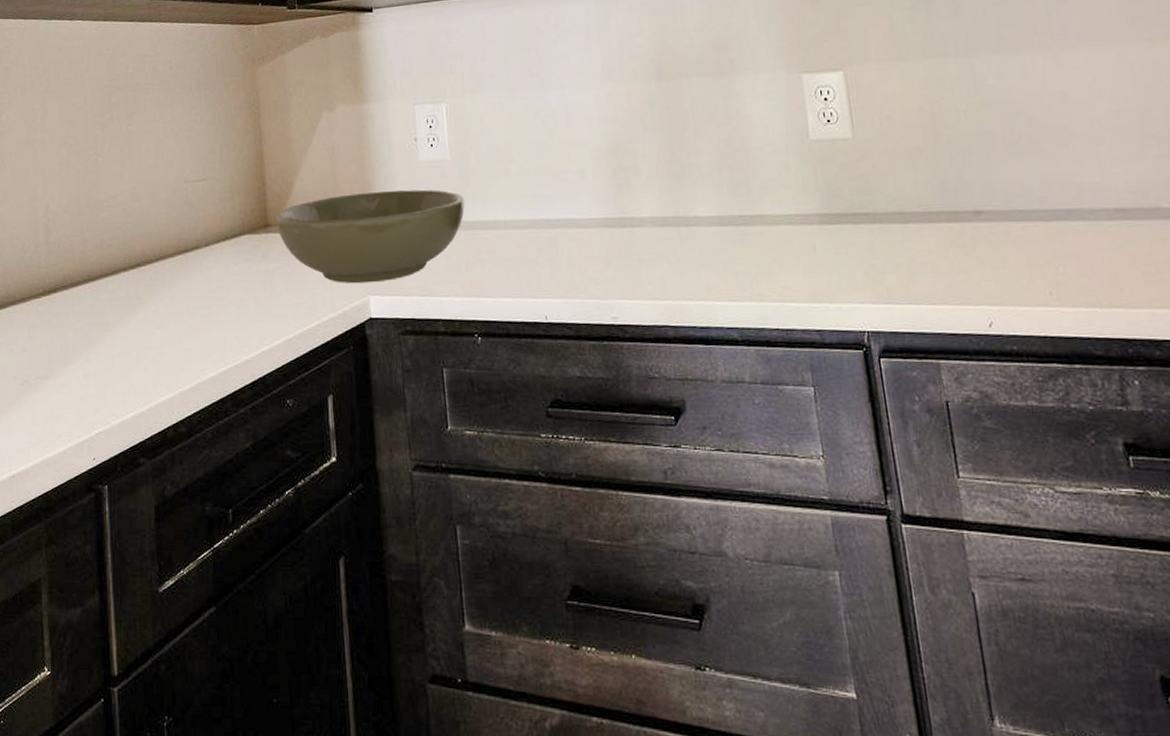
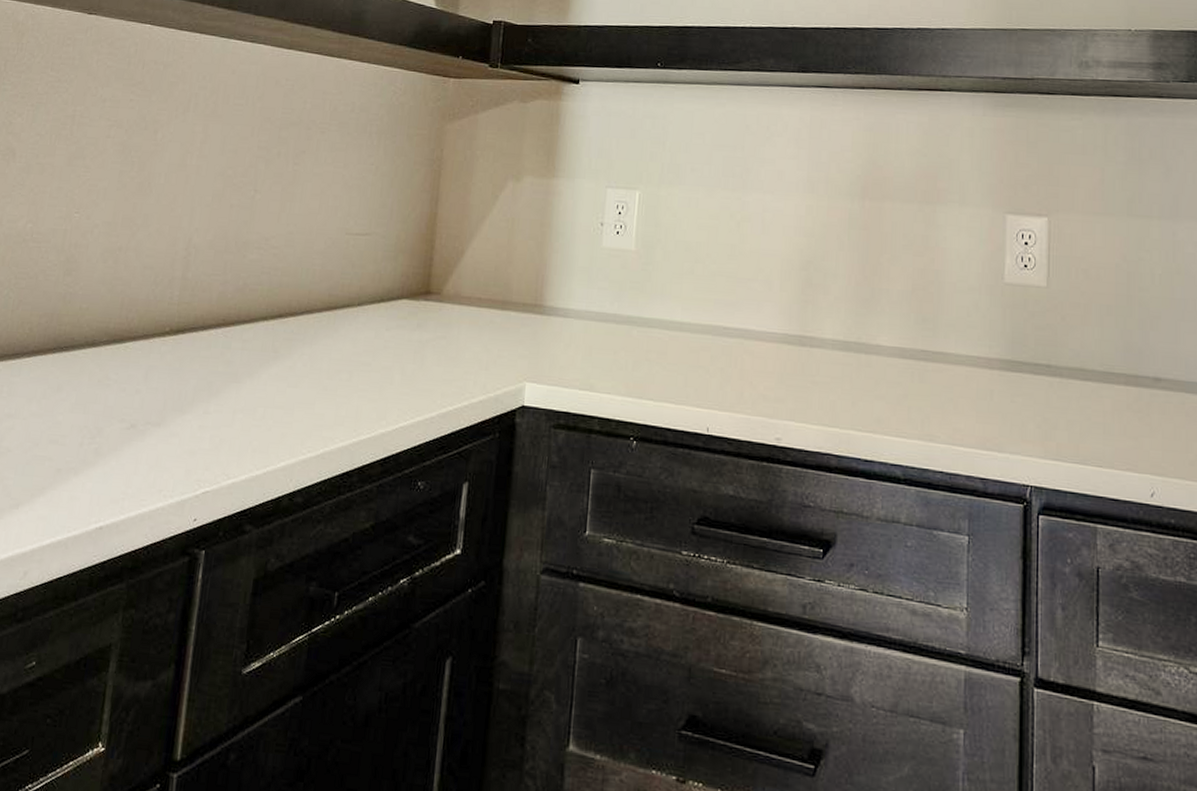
bowl: present [275,189,465,284] -> none [438,272,643,369]

